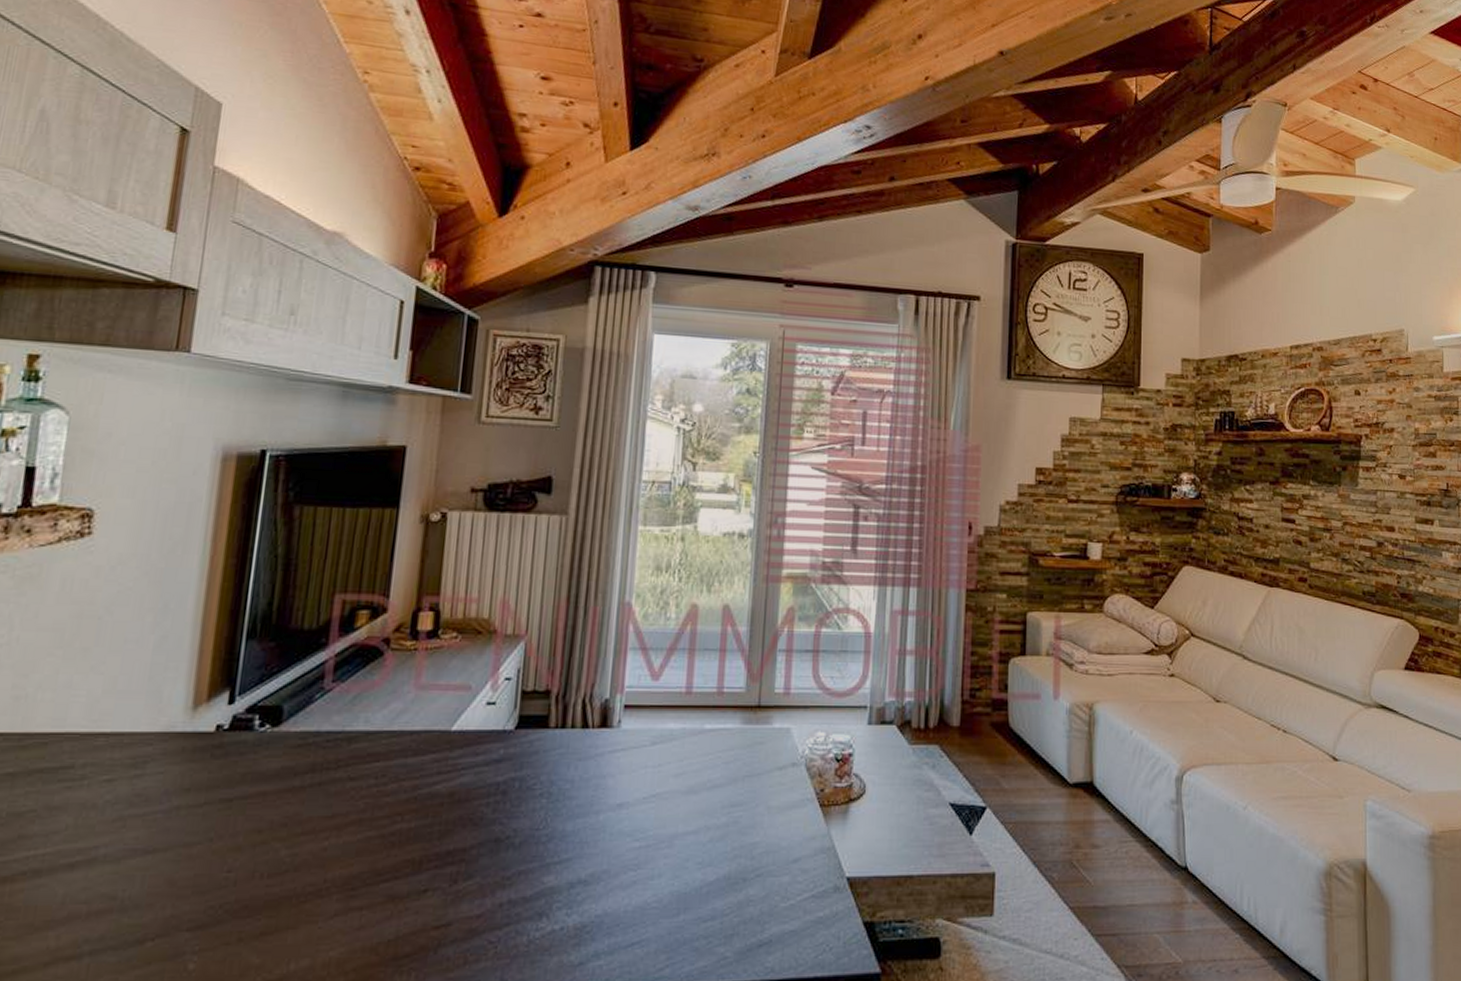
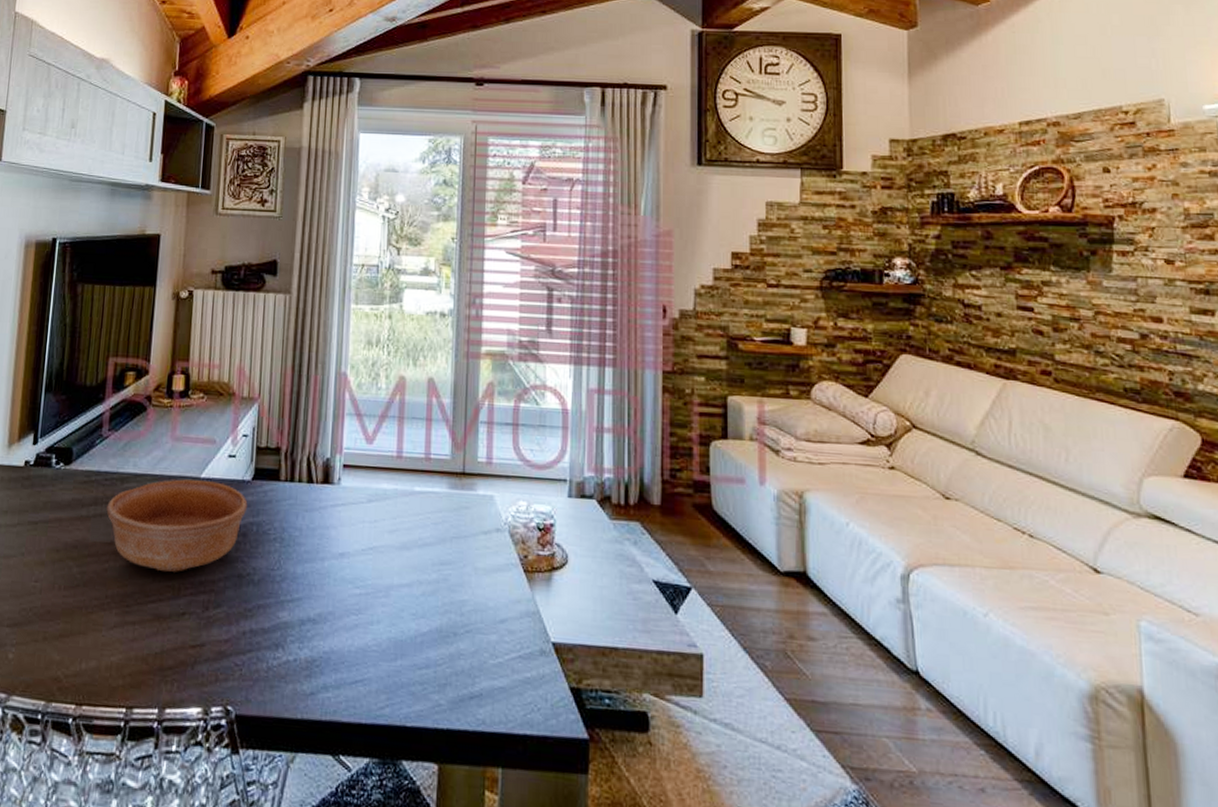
bowl: none [327,734,509,843] -> present [106,479,248,572]

